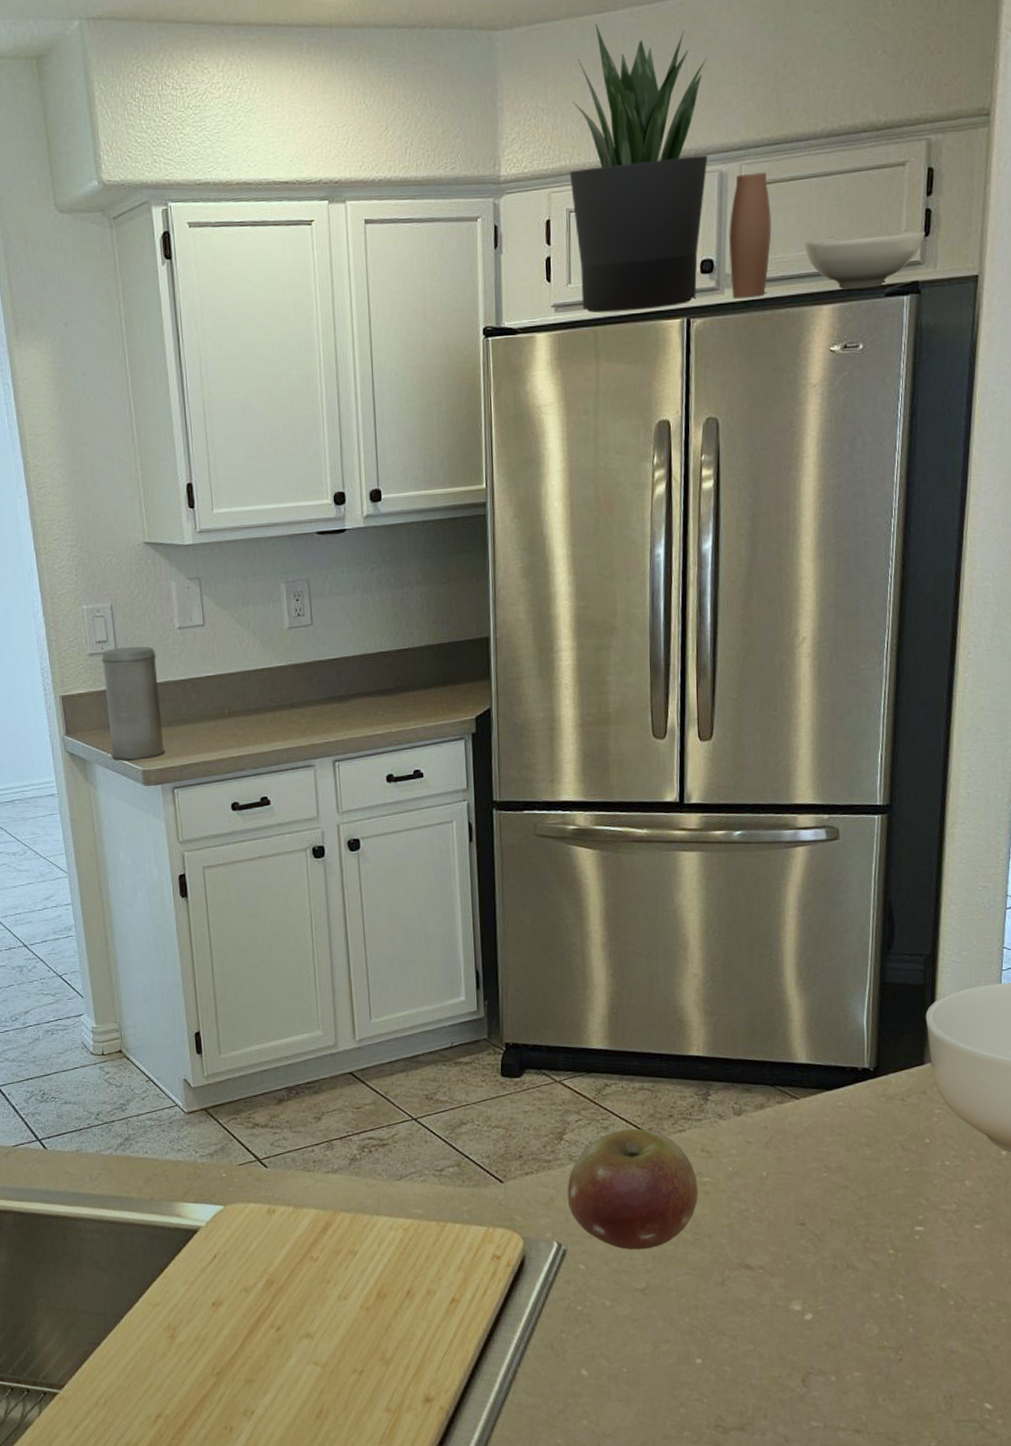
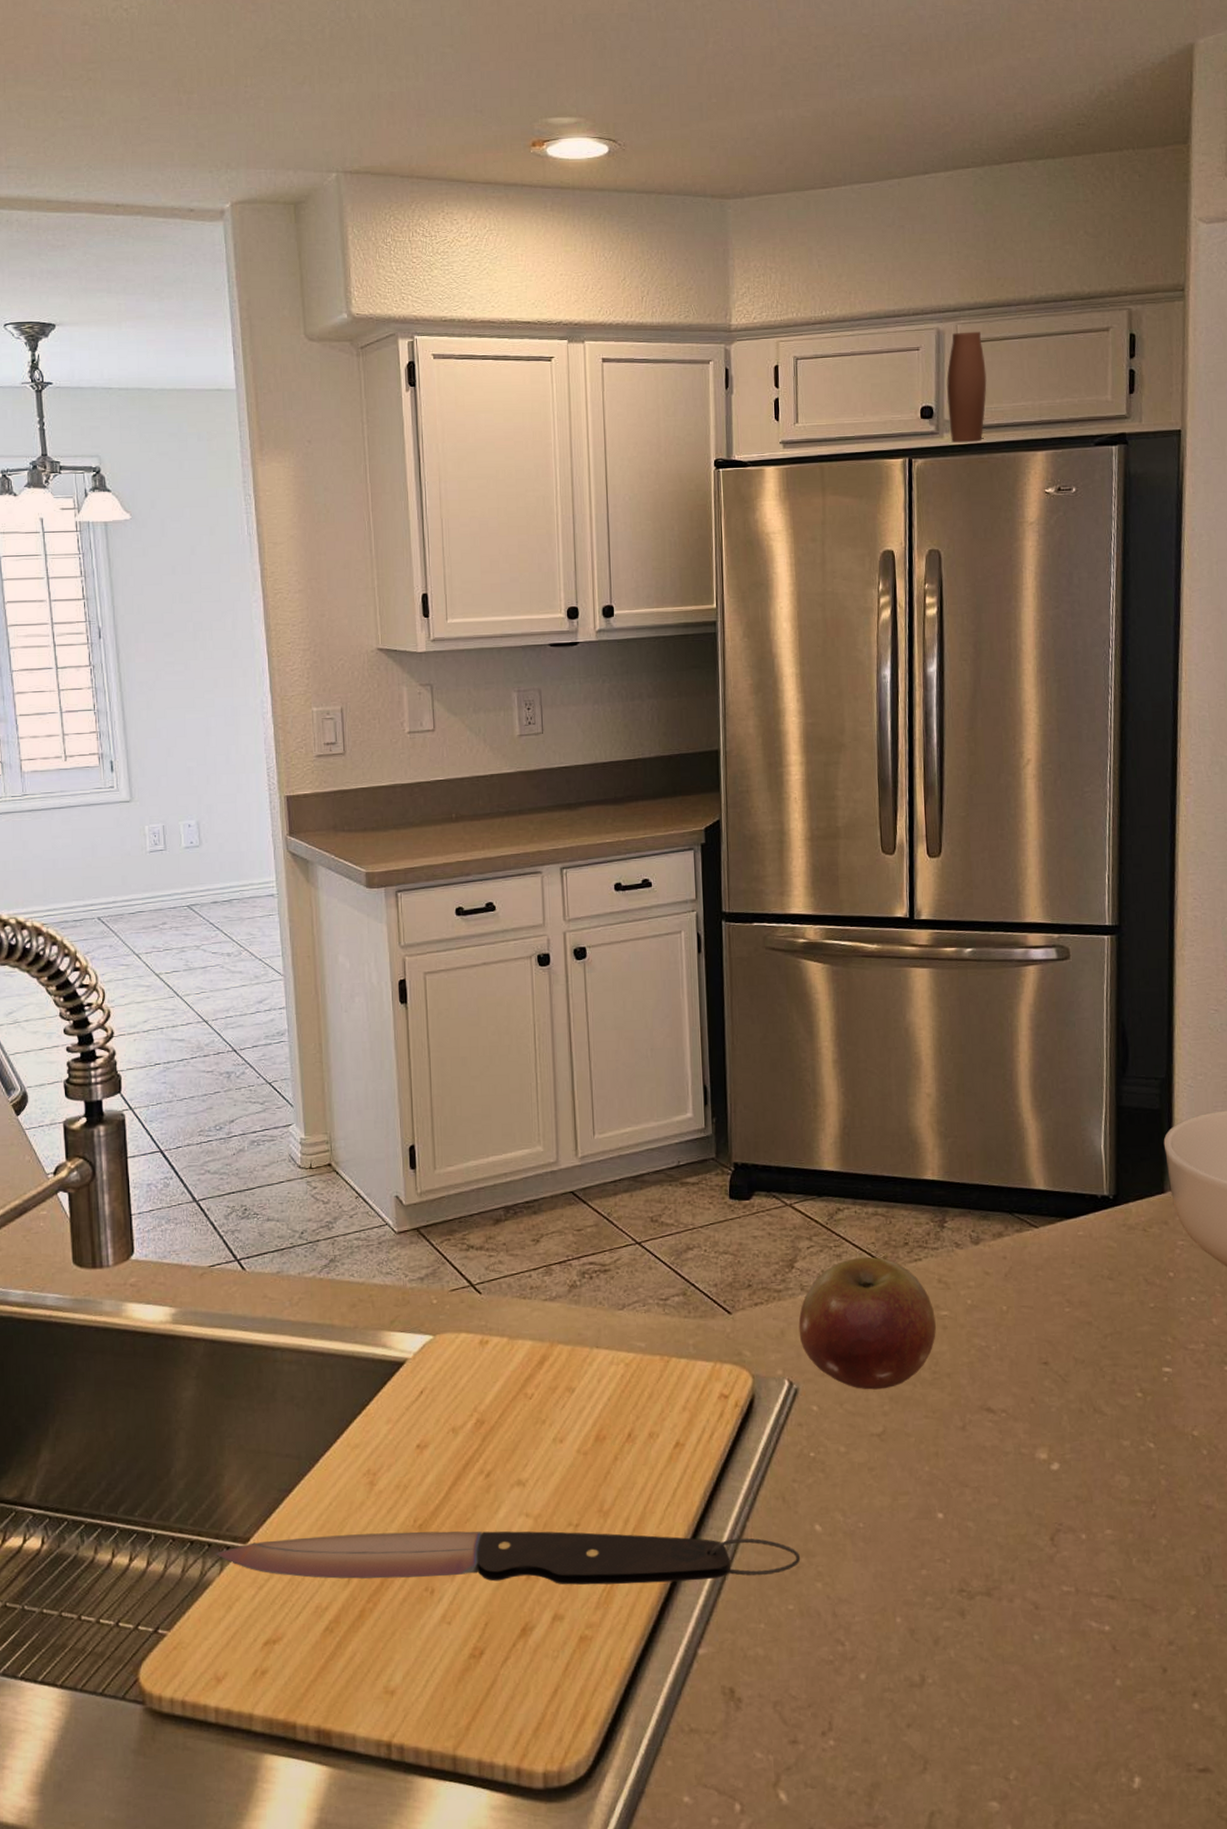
kitchen knife: none [34,1377,568,1423] -> present [215,1531,801,1585]
canister: present [101,646,166,761] -> none [329,749,391,863]
planter: present [569,24,708,314] -> none [796,198,926,451]
decorative bowl: present [804,229,926,290] -> none [1018,387,1131,439]

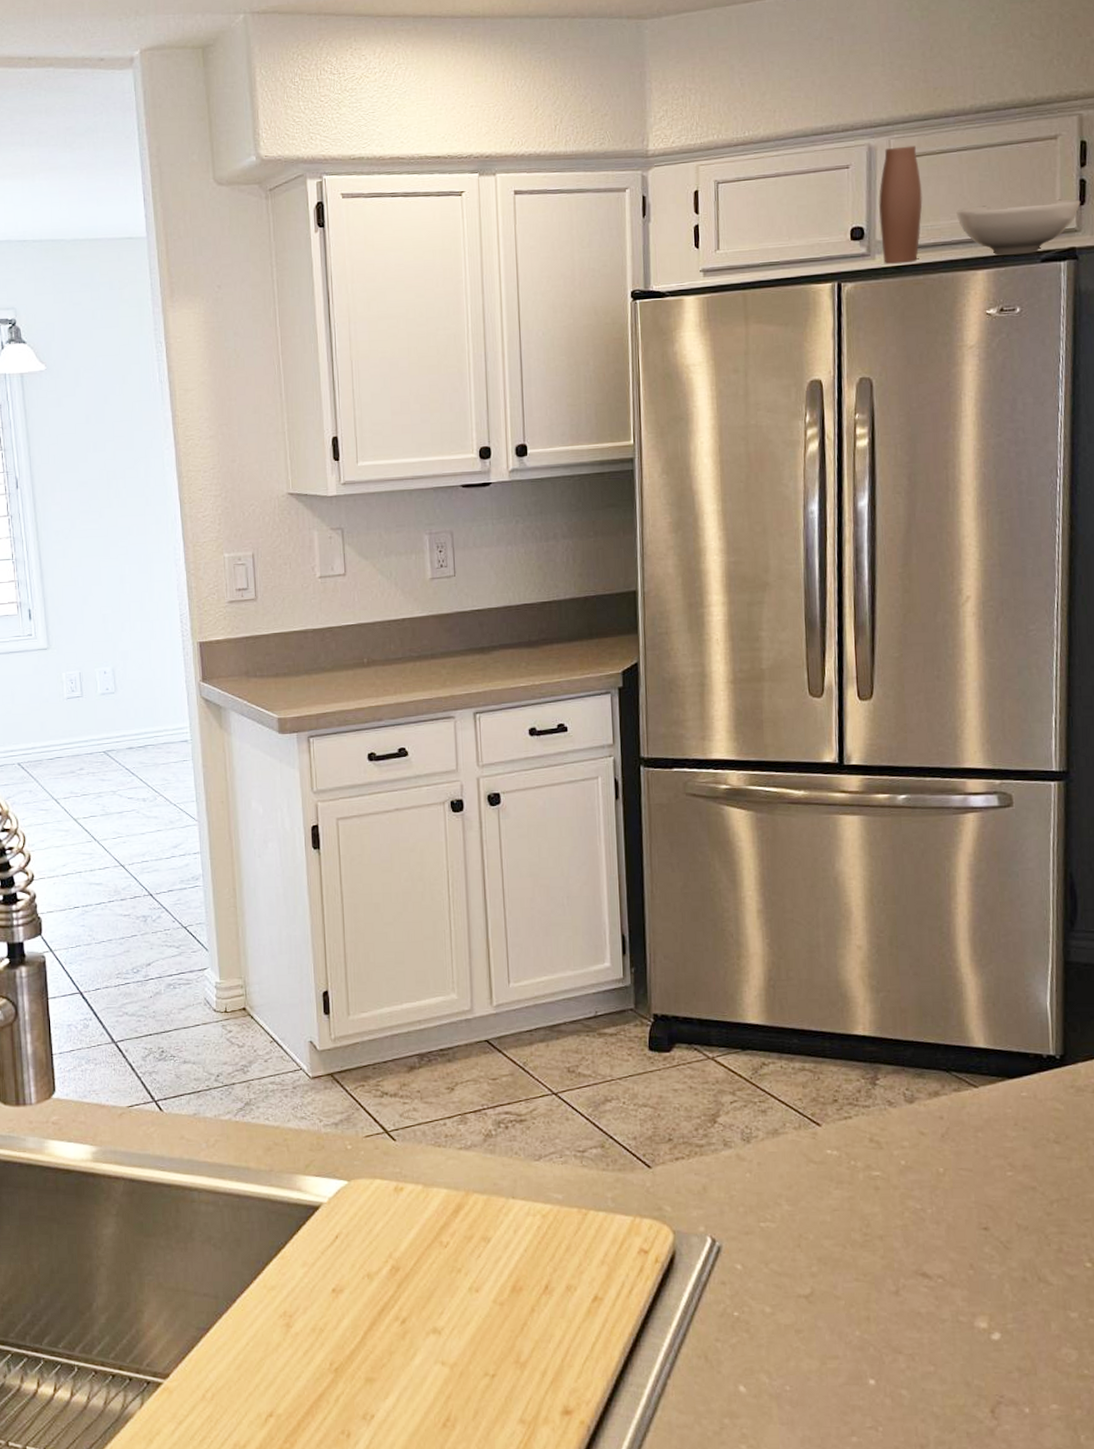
kitchen knife: present [215,1531,801,1585] -> none [136,1375,724,1437]
fruit: present [798,1256,937,1390] -> none [721,1113,868,1250]
decorative bowl: none [1018,387,1131,439] -> present [956,199,1081,256]

